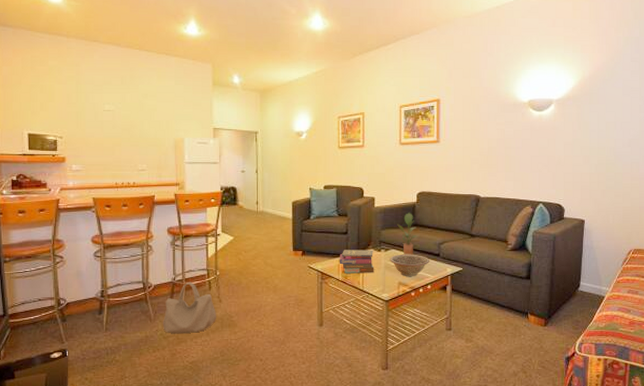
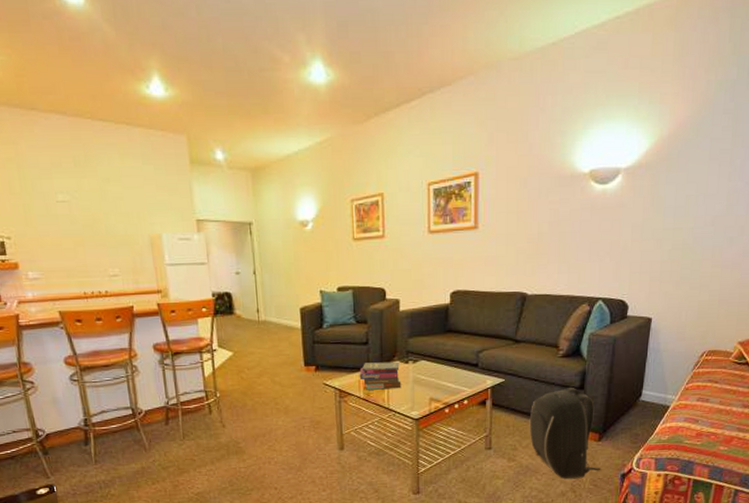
handbag: present [162,281,216,333] -> none [159,405,221,463]
decorative bowl: present [390,254,429,277] -> none [419,365,466,392]
potted plant: present [397,213,417,255] -> none [427,316,452,366]
backpack: none [484,277,547,360] -> present [529,388,600,479]

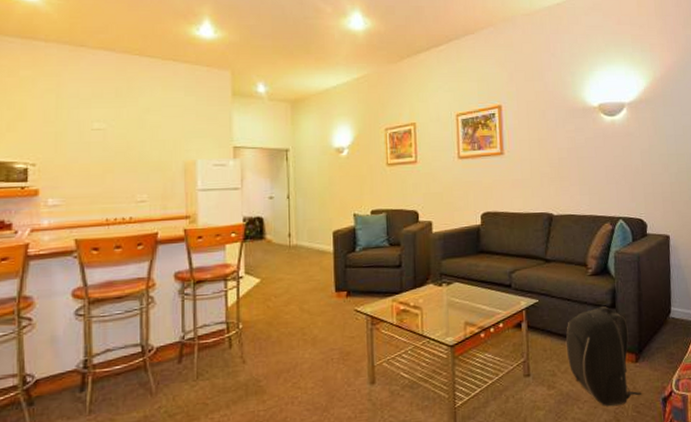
books: present [359,361,402,390] -> none [392,284,436,316]

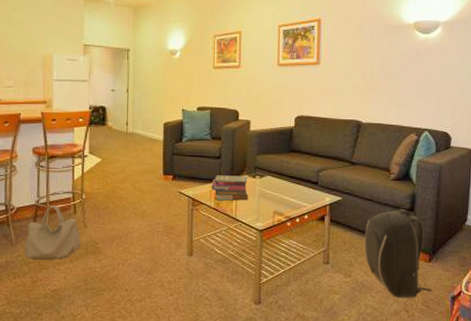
handbag: none [167,339,239,410] -> present [24,205,81,259]
books: none [392,284,436,316] -> present [211,175,249,201]

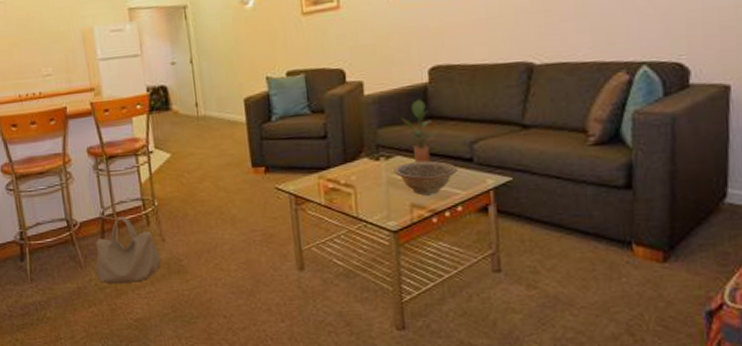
books: present [211,175,249,201] -> none [318,158,373,195]
decorative bowl: none [265,181,307,206] -> present [394,160,457,196]
potted plant: none [273,137,295,182] -> present [401,99,435,163]
backpack: present [364,209,431,298] -> none [552,187,671,315]

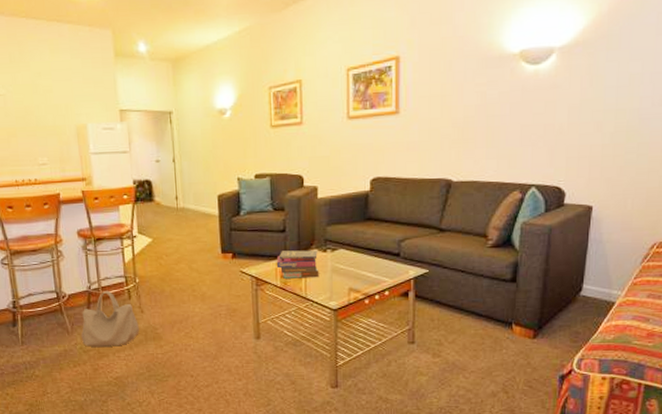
books: none [318,158,373,195] -> present [276,250,319,279]
decorative bowl: present [394,160,457,196] -> none [337,254,387,282]
potted plant: present [401,99,435,163] -> none [346,204,372,255]

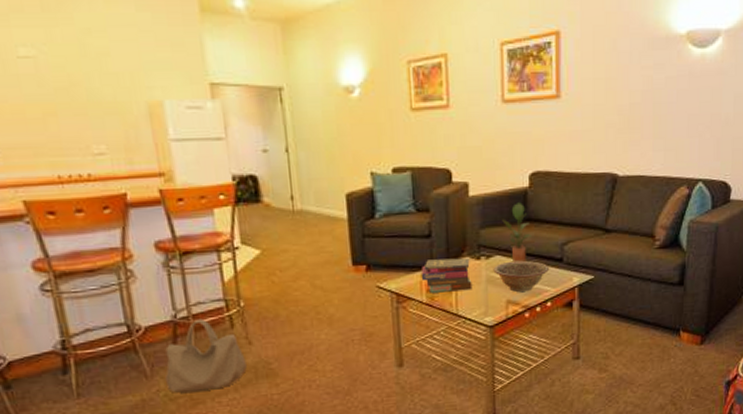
decorative bowl: none [337,254,387,282] -> present [493,260,549,293]
potted plant: none [346,204,372,255] -> present [502,202,532,262]

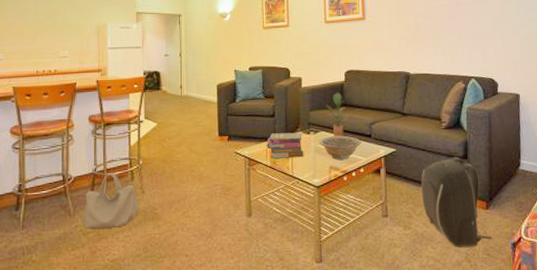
backpack: none [622,284,703,390] -> present [420,157,491,247]

